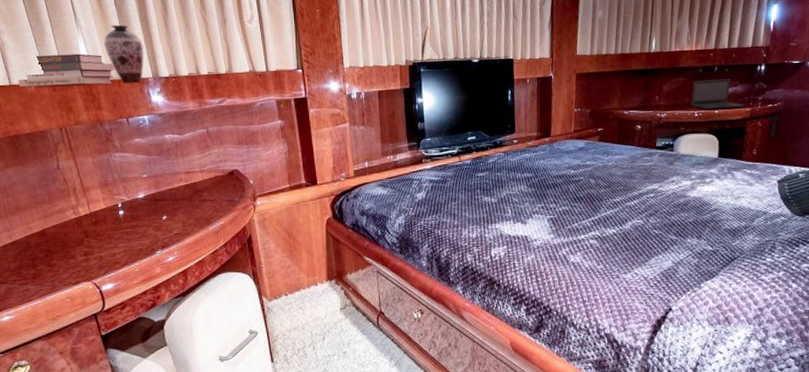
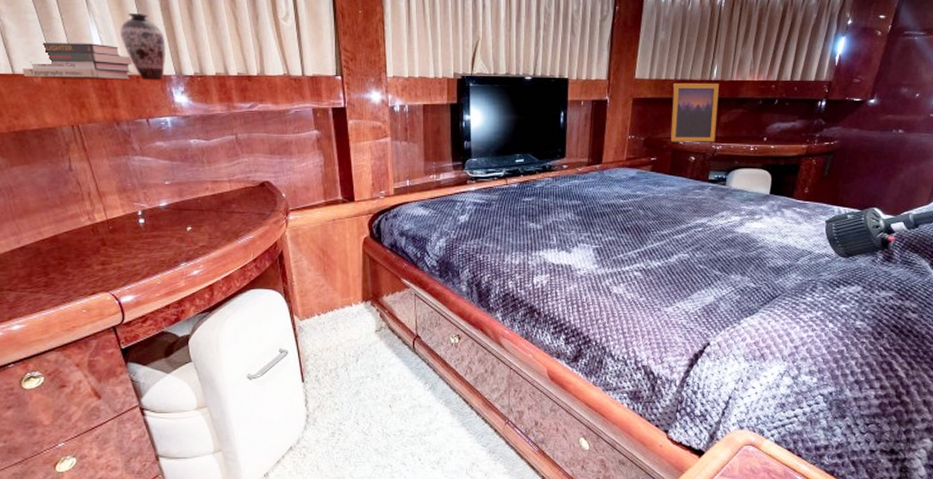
picture frame: none [613,55,660,113] -> present [670,82,720,142]
laptop: present [691,79,745,110] -> none [748,113,802,145]

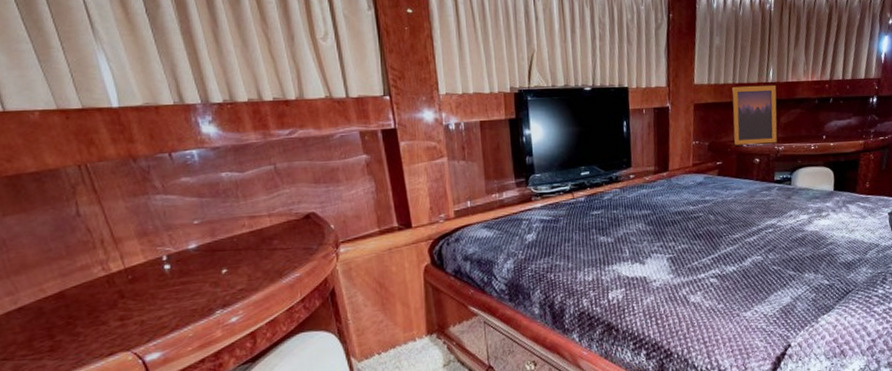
books: present [22,43,133,80] -> none [15,73,150,115]
decorative vase: present [119,12,166,81] -> none [133,38,189,112]

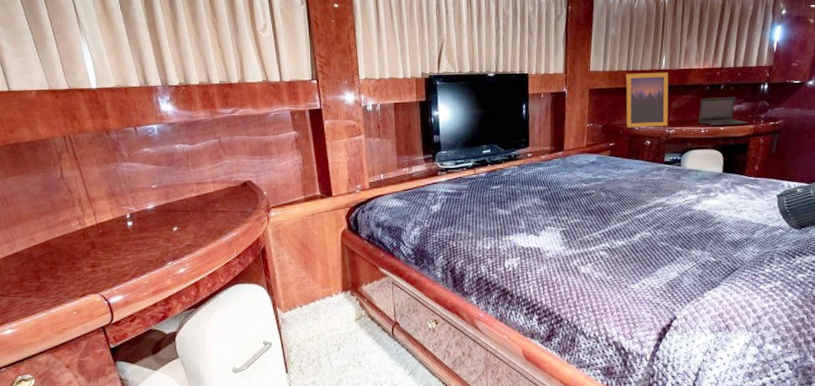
laptop: none [807,111,858,143] -> present [698,97,749,127]

